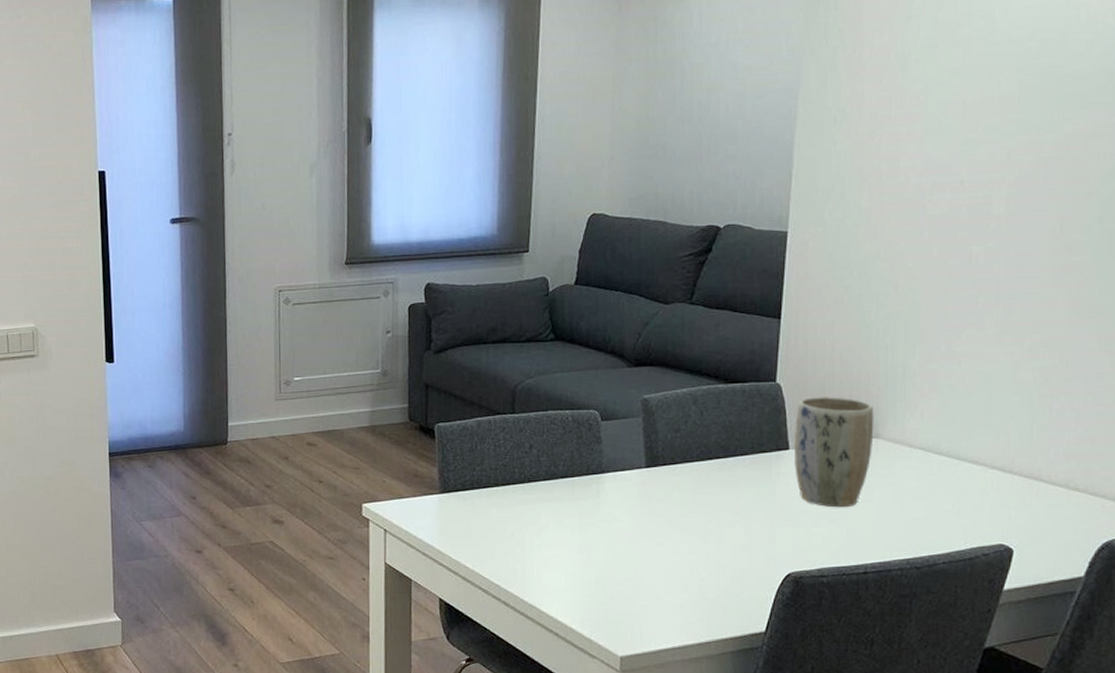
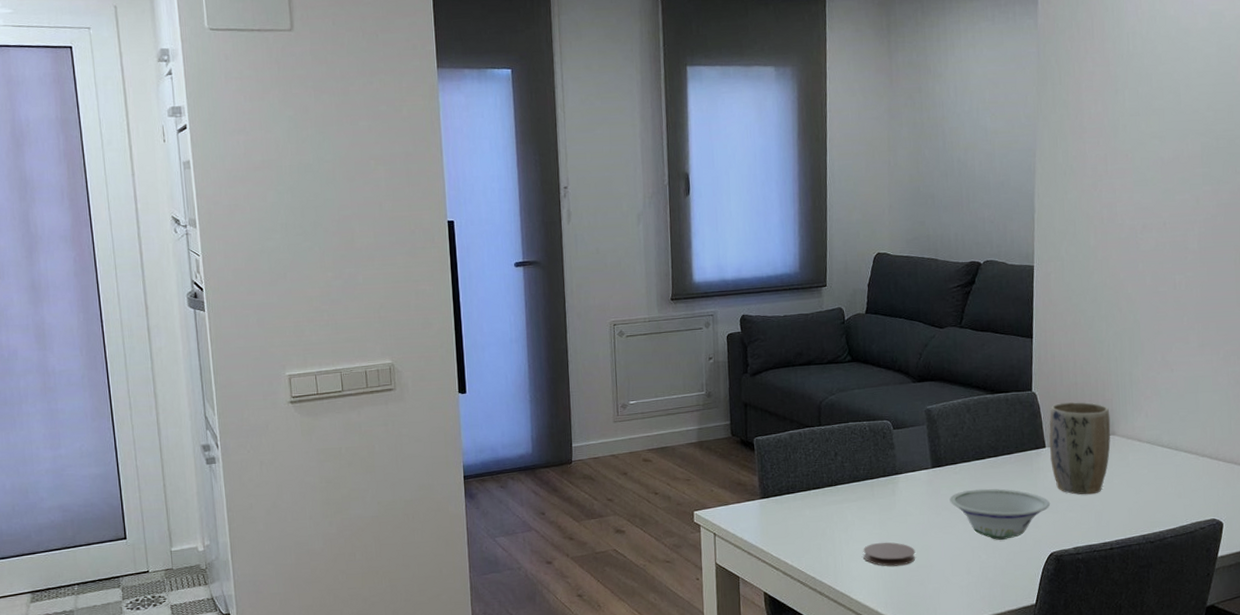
coaster: none [558,550,621,578] -> present [863,542,916,567]
bowl: none [666,494,792,555] -> present [949,488,1051,540]

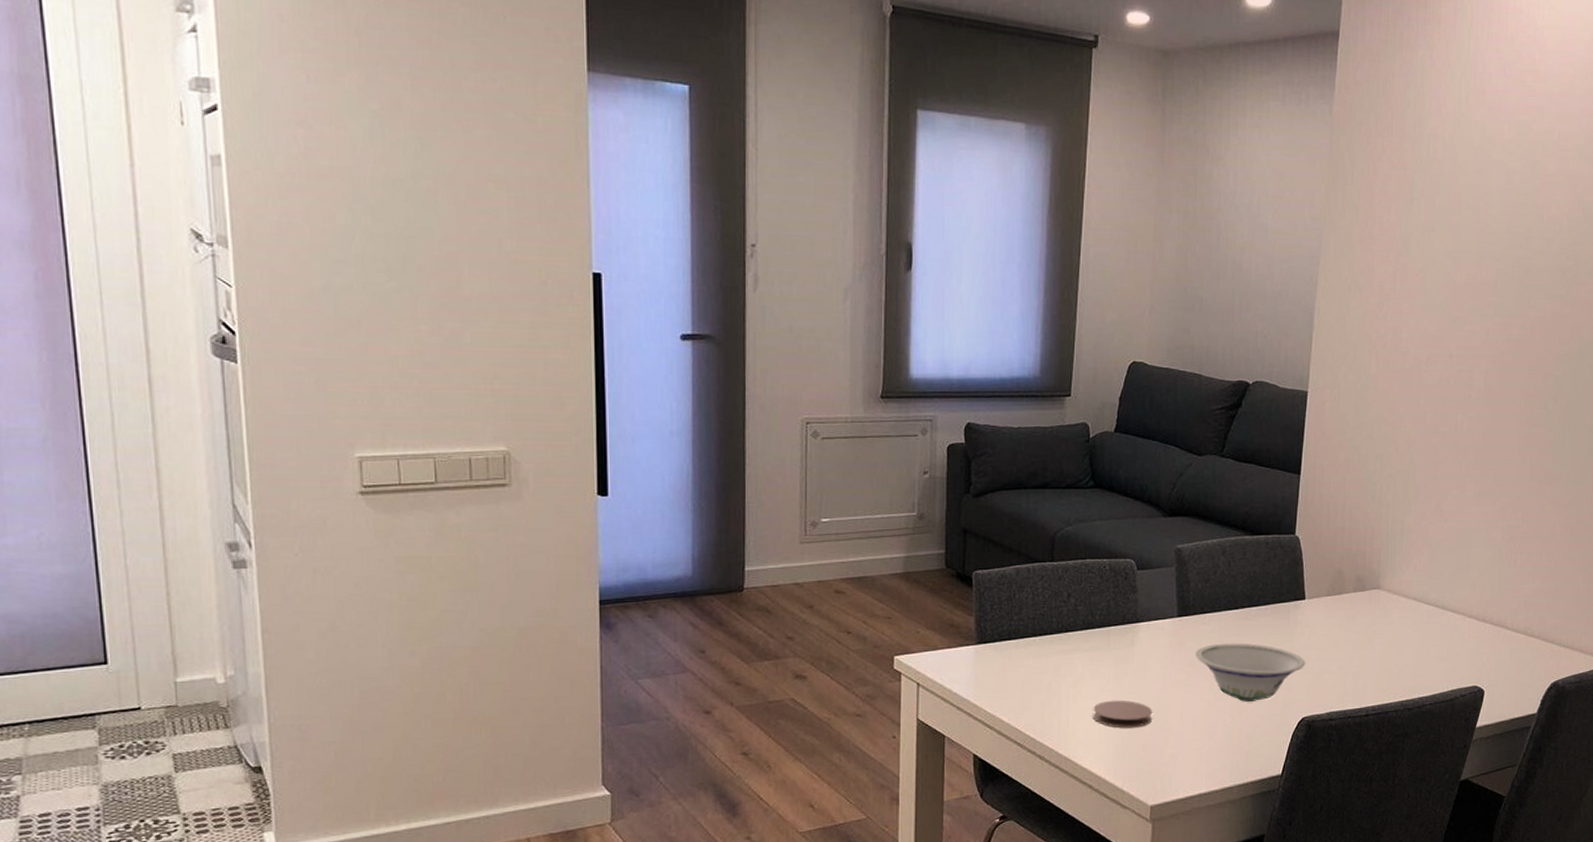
plant pot: present [1049,402,1111,495] -> none [1309,550,1377,655]

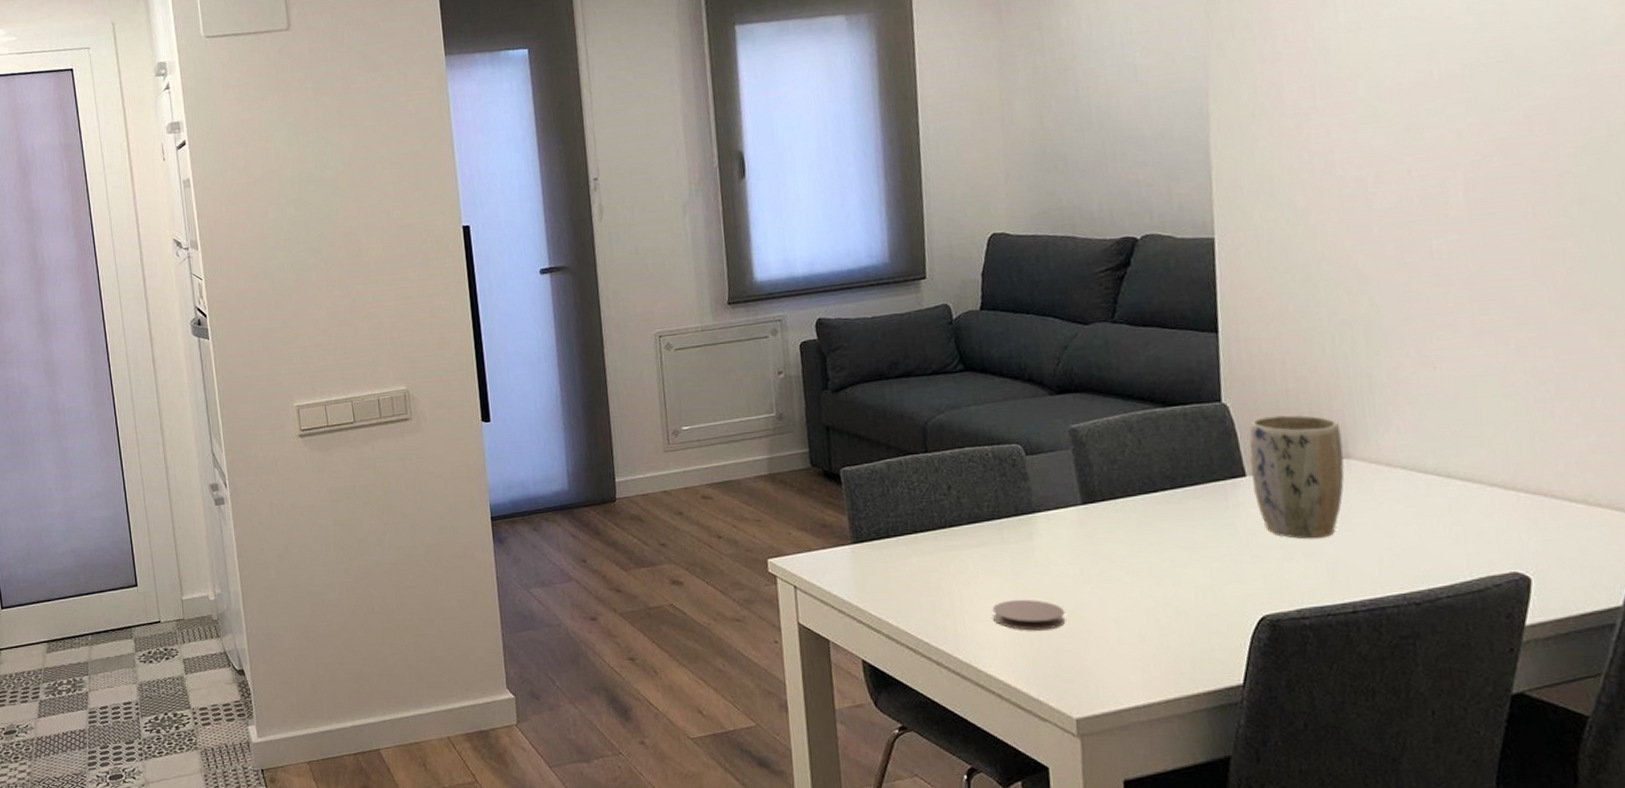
bowl: present [1195,643,1306,702] -> none [1109,530,1258,598]
plant pot: none [1309,550,1377,655] -> present [1249,415,1345,539]

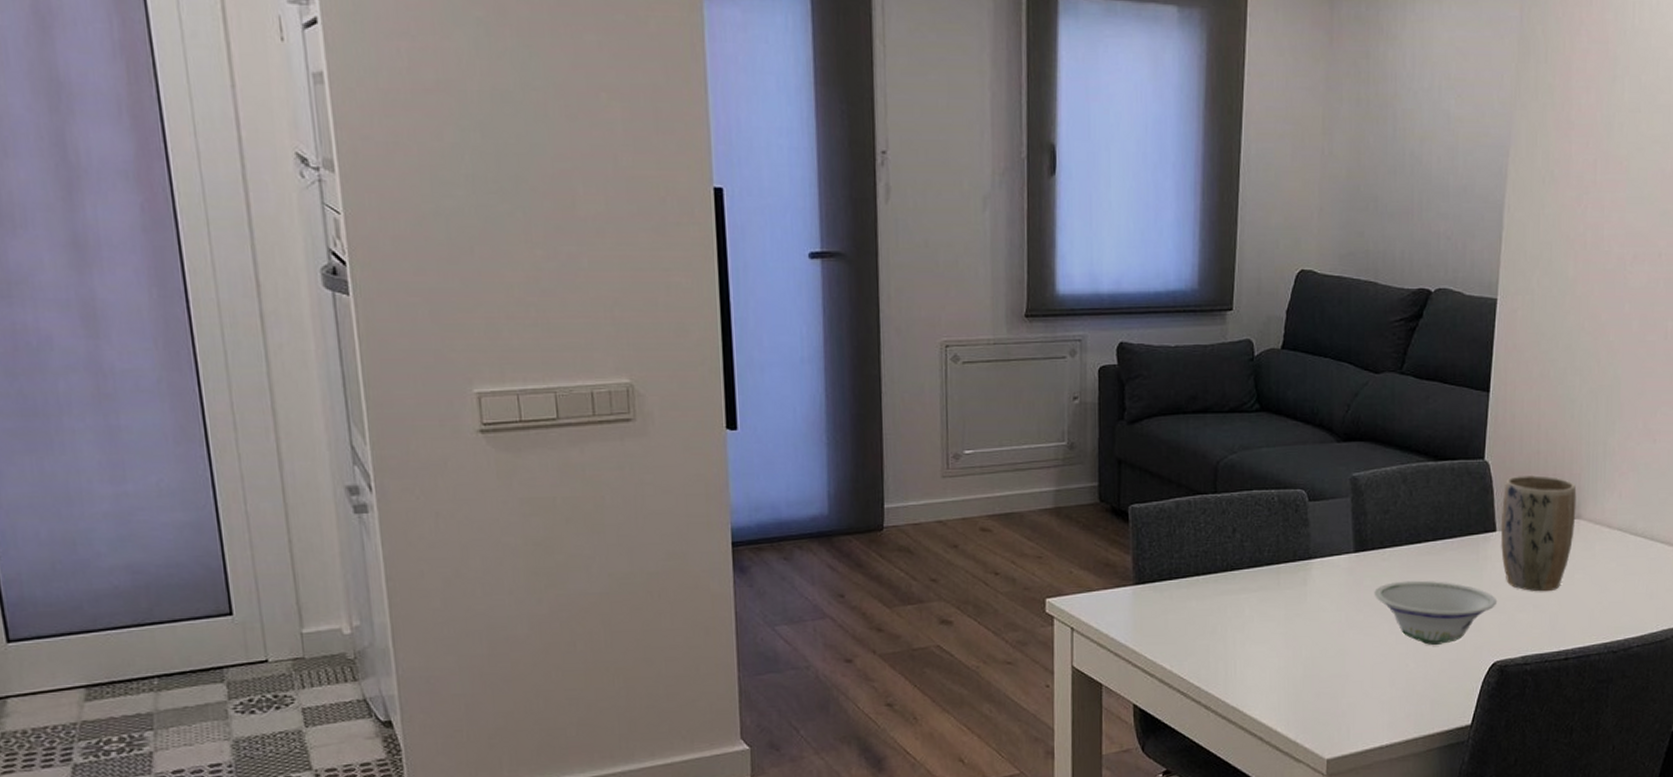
coaster: present [992,599,1066,631] -> none [1262,644,1328,675]
bowl: none [1109,530,1258,598] -> present [1374,580,1498,645]

